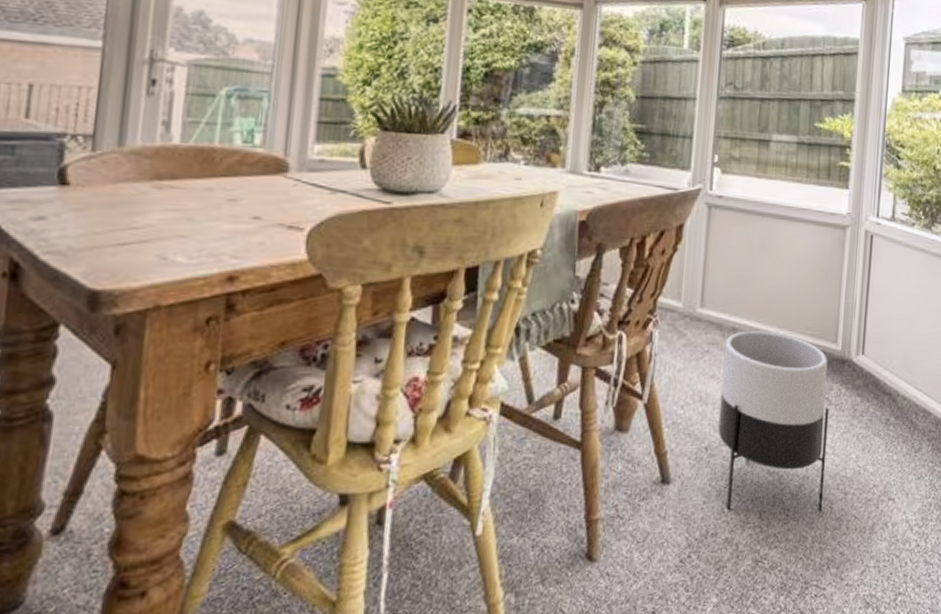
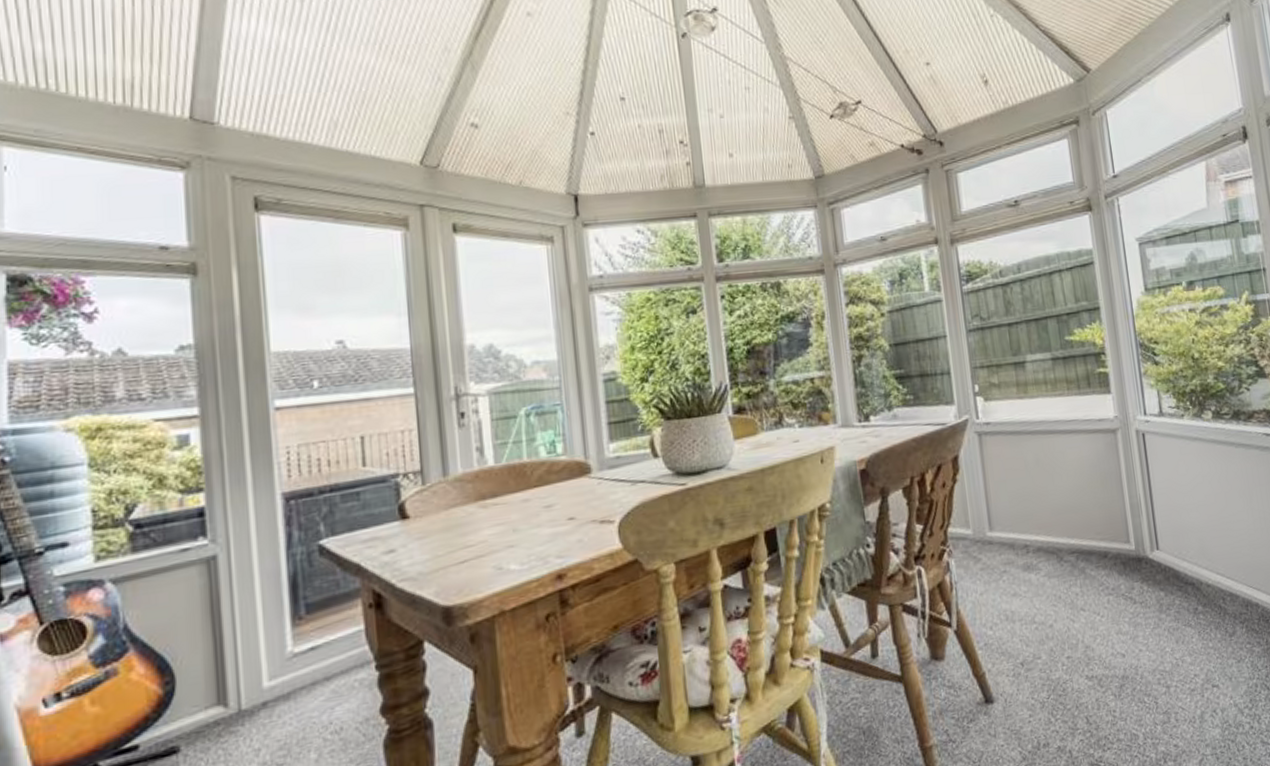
planter: present [718,331,830,511] -> none [1019,542,1148,719]

